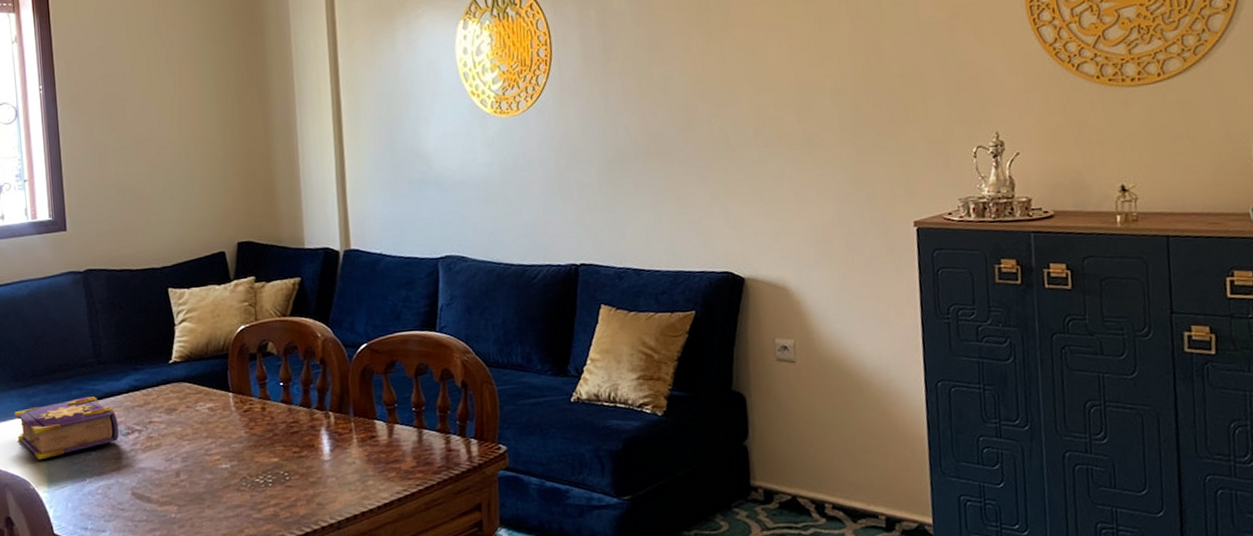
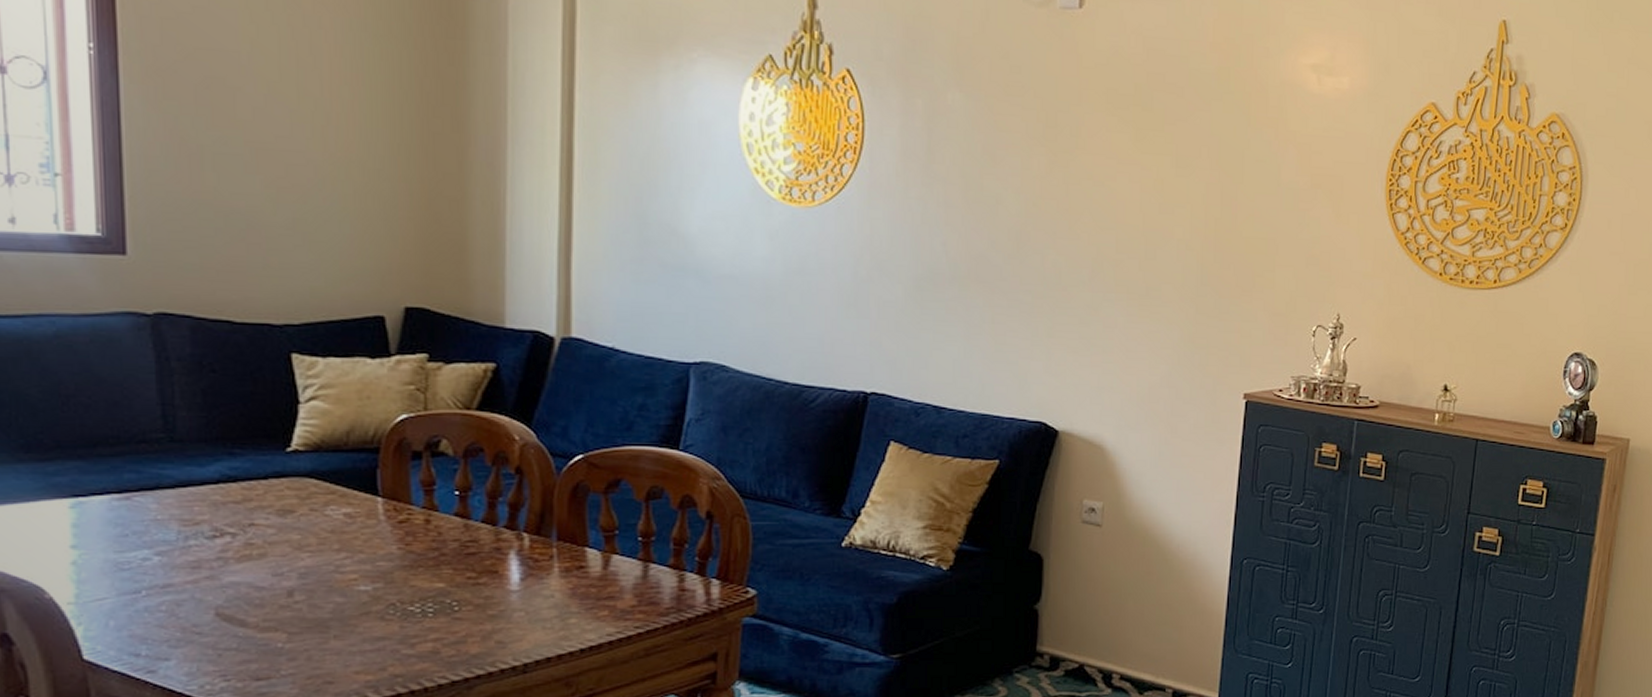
book: present [14,396,119,460] -> none [21,484,200,561]

